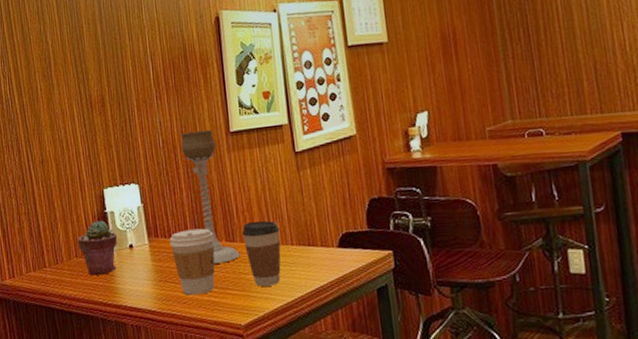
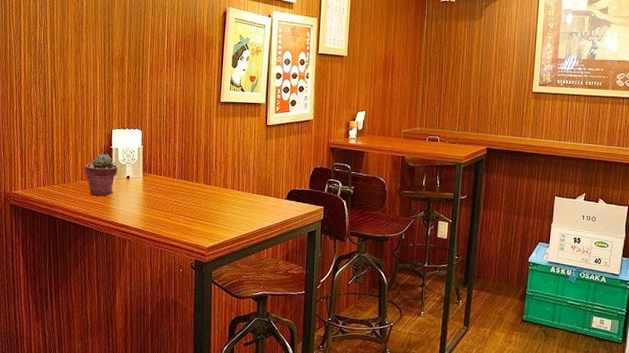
coffee cup: present [169,228,215,295] -> none [159,171,196,221]
candle holder: present [180,129,240,264] -> none [180,96,213,200]
coffee cup: present [242,220,281,286] -> none [217,172,246,221]

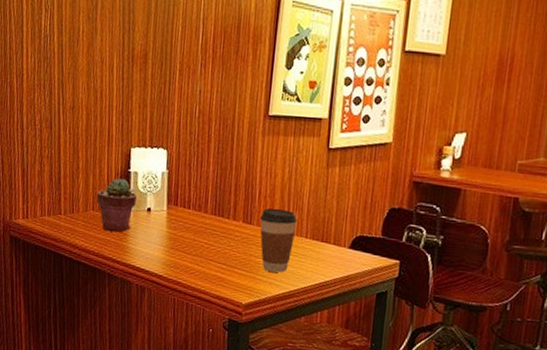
coffee cup: none [217,172,246,221] -> present [260,208,298,273]

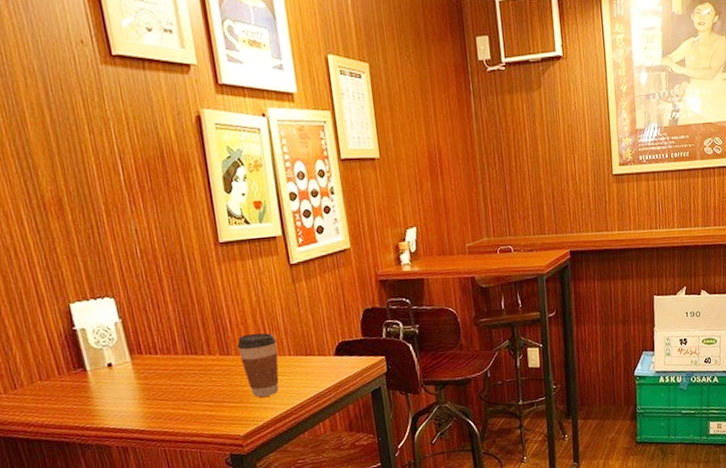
potted succulent: present [96,178,138,232] -> none [40,338,93,399]

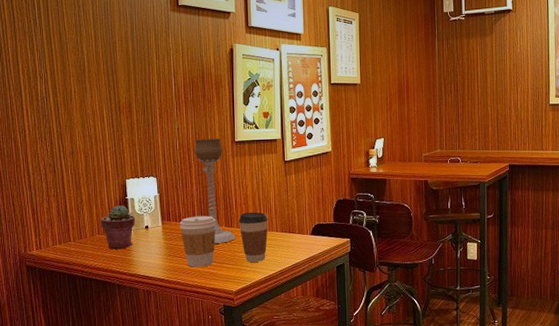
potted succulent: none [40,338,93,399] -> present [100,205,136,250]
coffee cup: none [155,342,210,412] -> present [179,215,217,268]
candle holder: none [162,239,236,378] -> present [194,138,236,244]

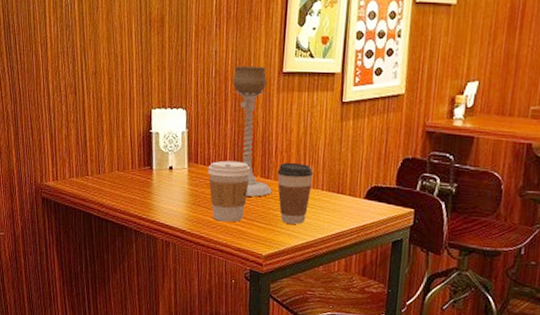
potted succulent: present [100,205,136,250] -> none [120,139,160,191]

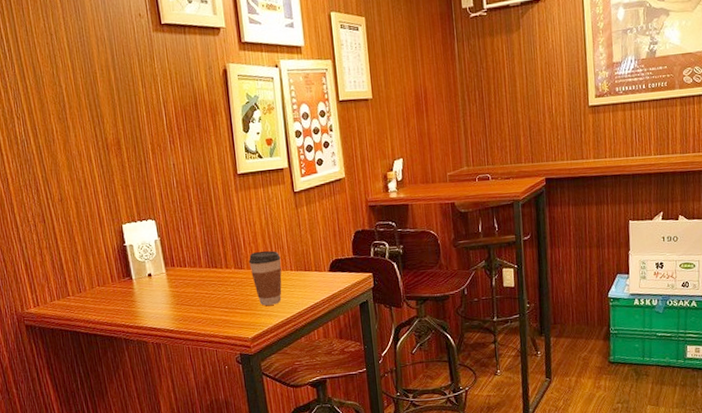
coffee cup: present [207,160,251,223] -> none [184,258,226,316]
candle holder: present [233,65,272,197] -> none [193,171,247,288]

